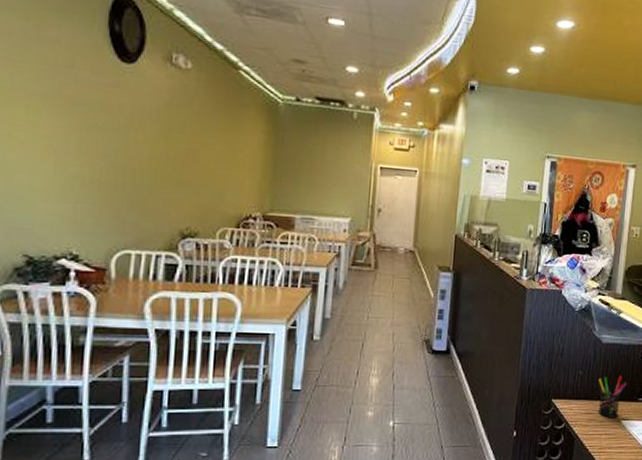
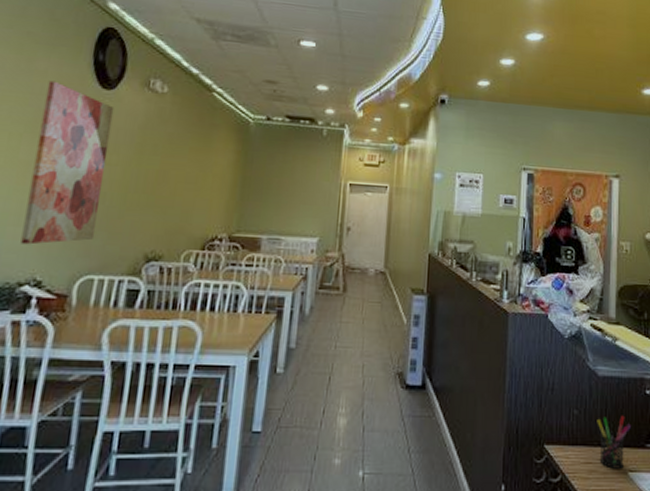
wall art: none [52,51,137,220] -> present [20,80,115,245]

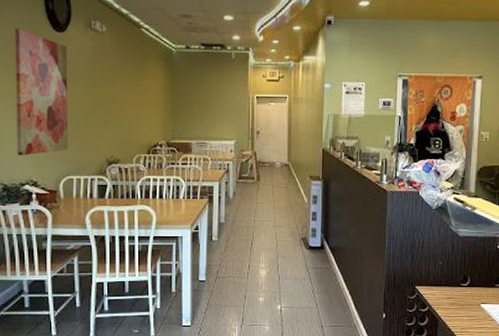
pen holder: present [597,415,631,469] -> none [457,264,484,302]

